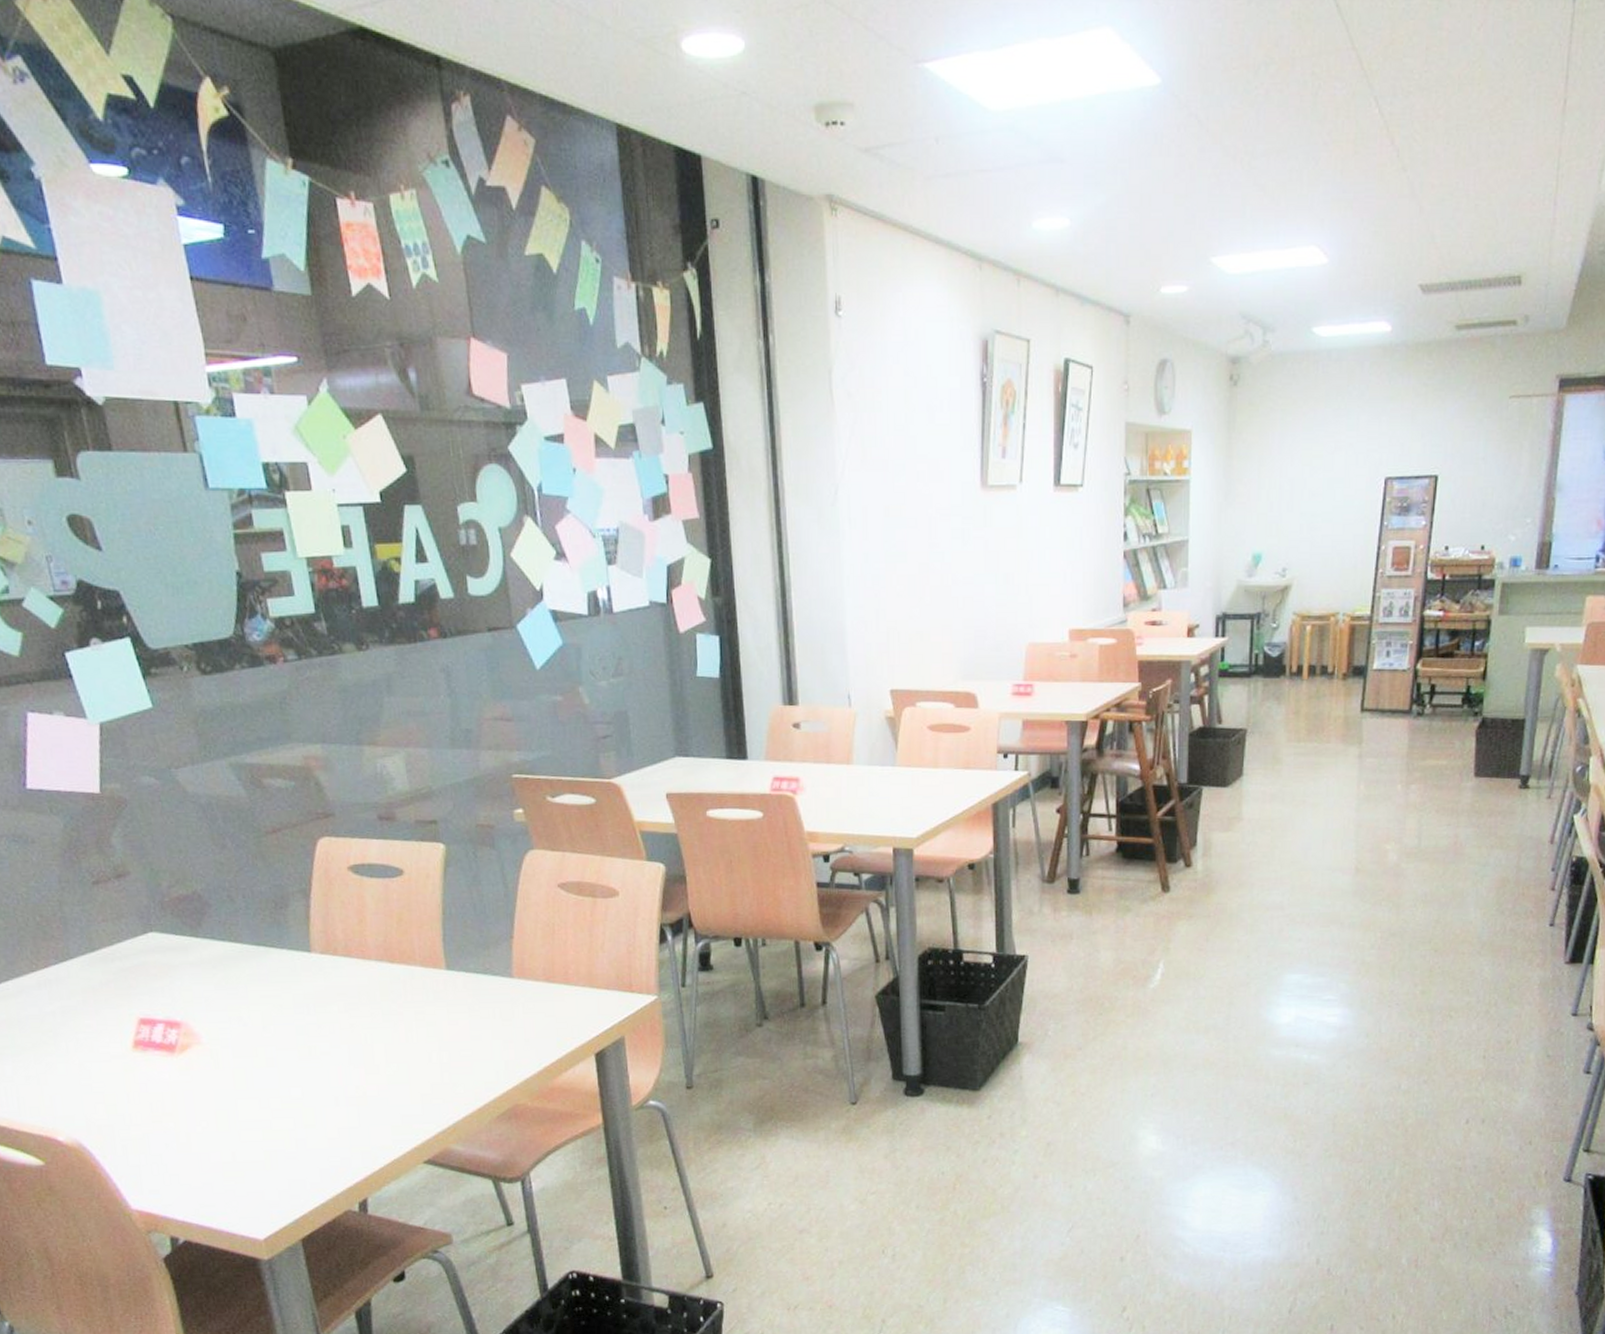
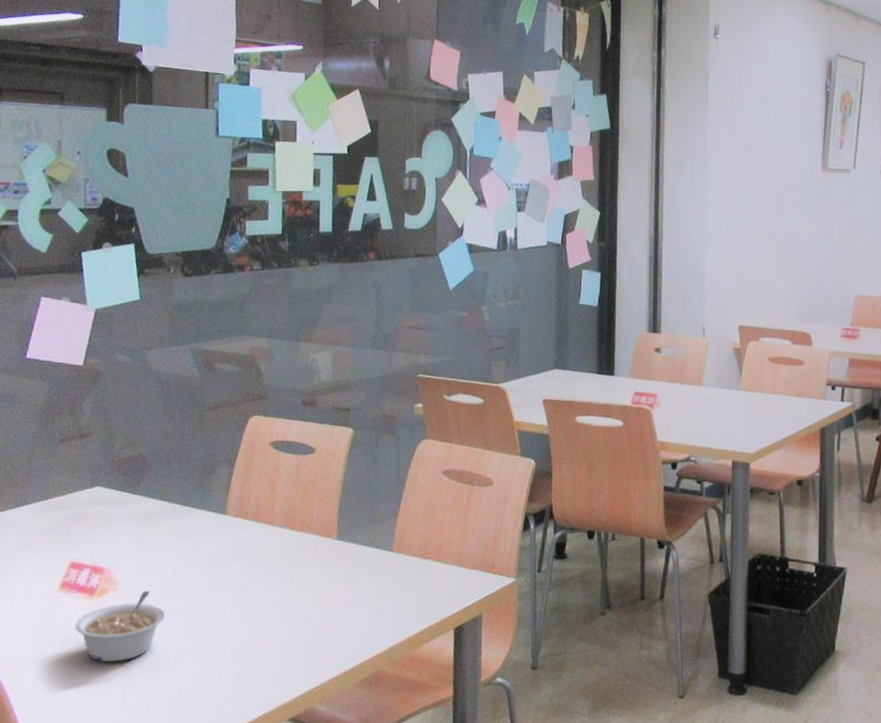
legume: none [160,1041,263,1121] -> present [74,590,165,662]

